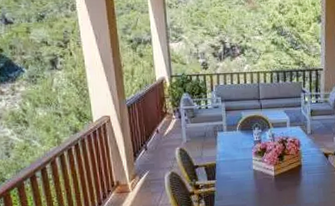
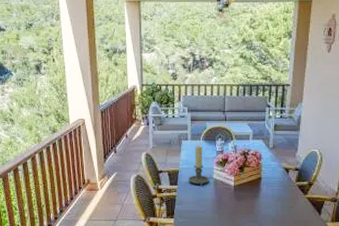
candle holder: none [227,136,249,179] -> present [189,145,209,187]

